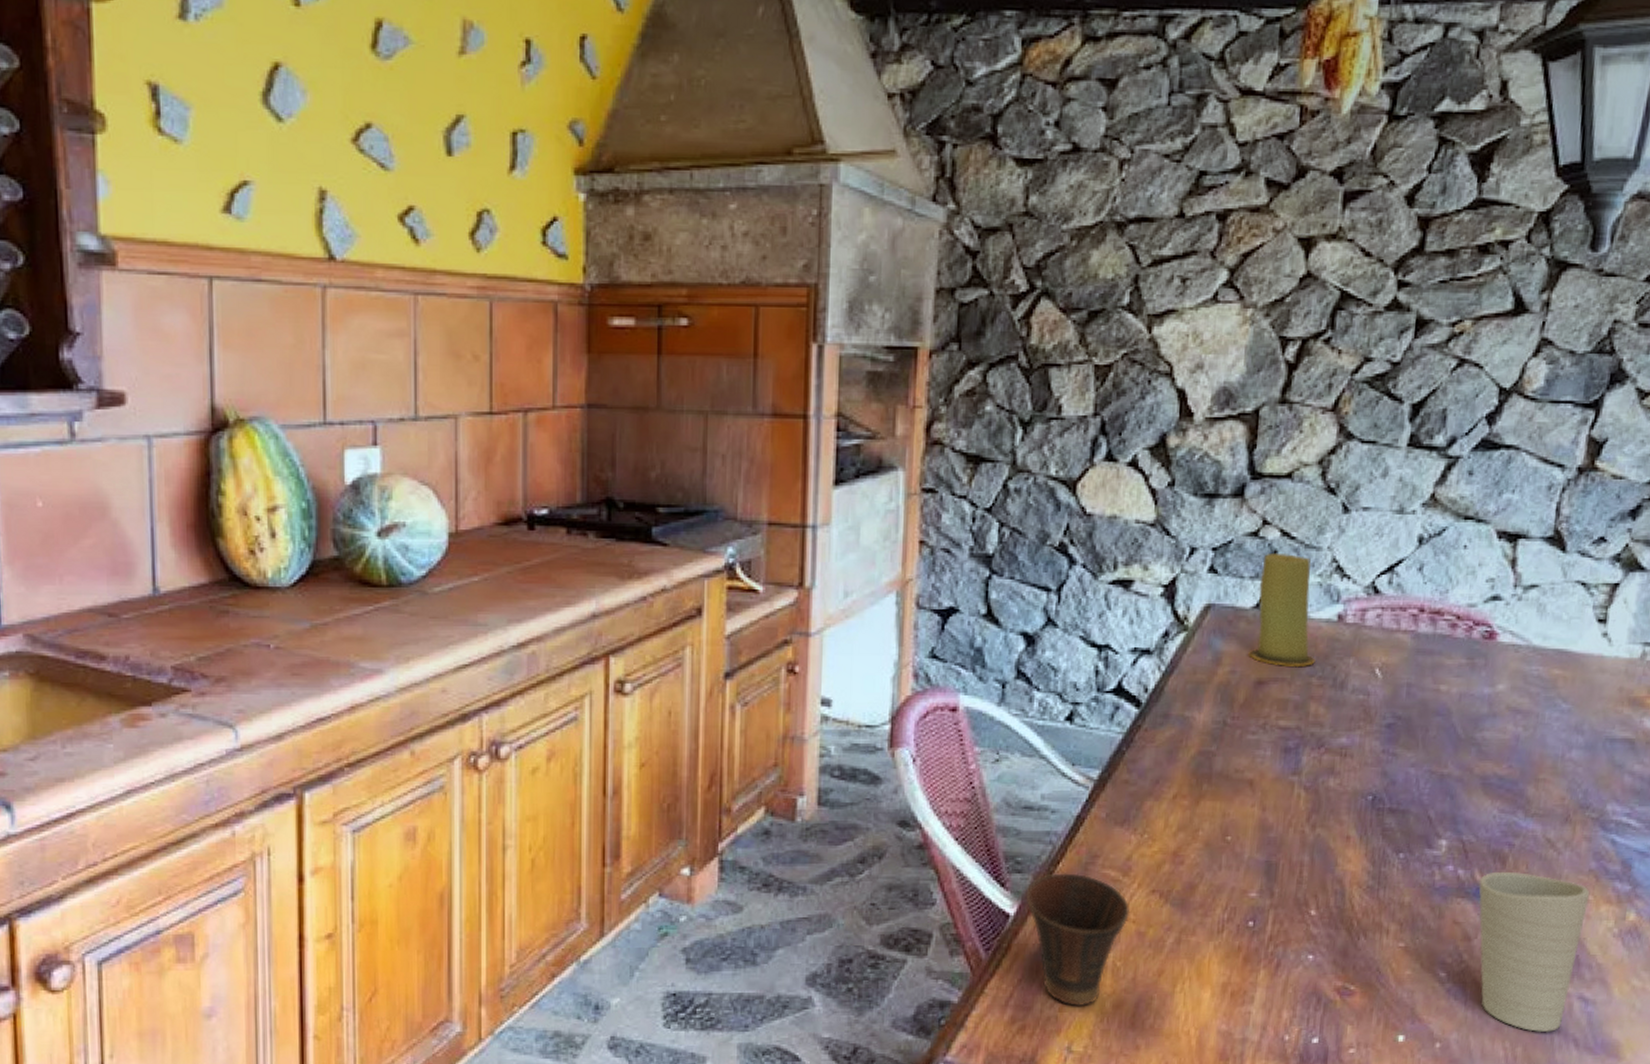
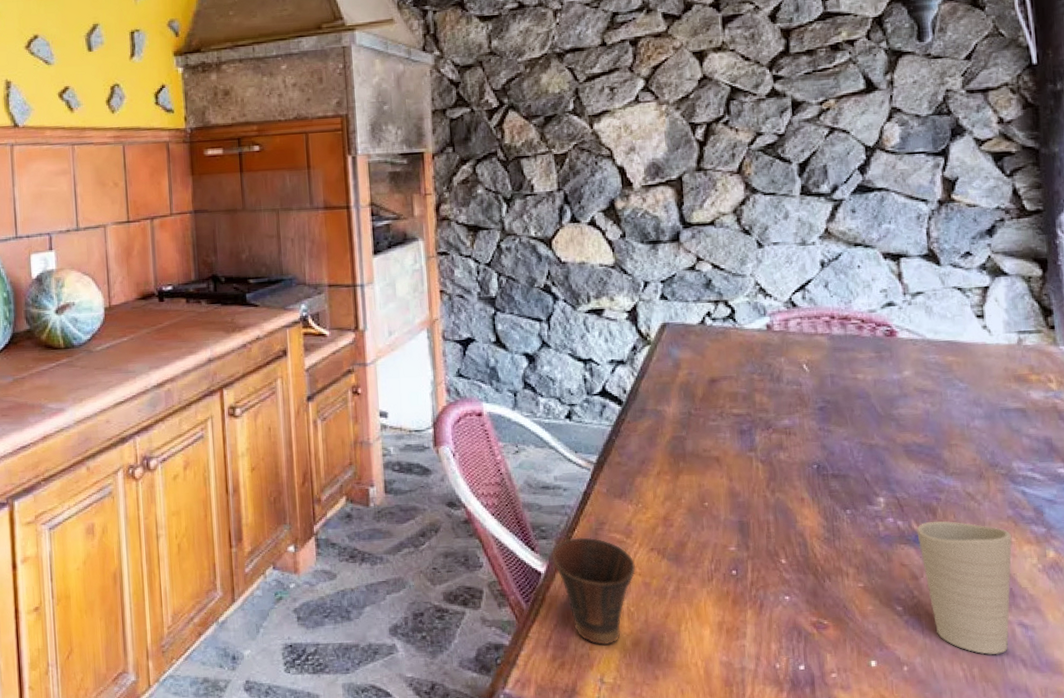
candle: present [1248,552,1315,668] -> none [700,280,754,368]

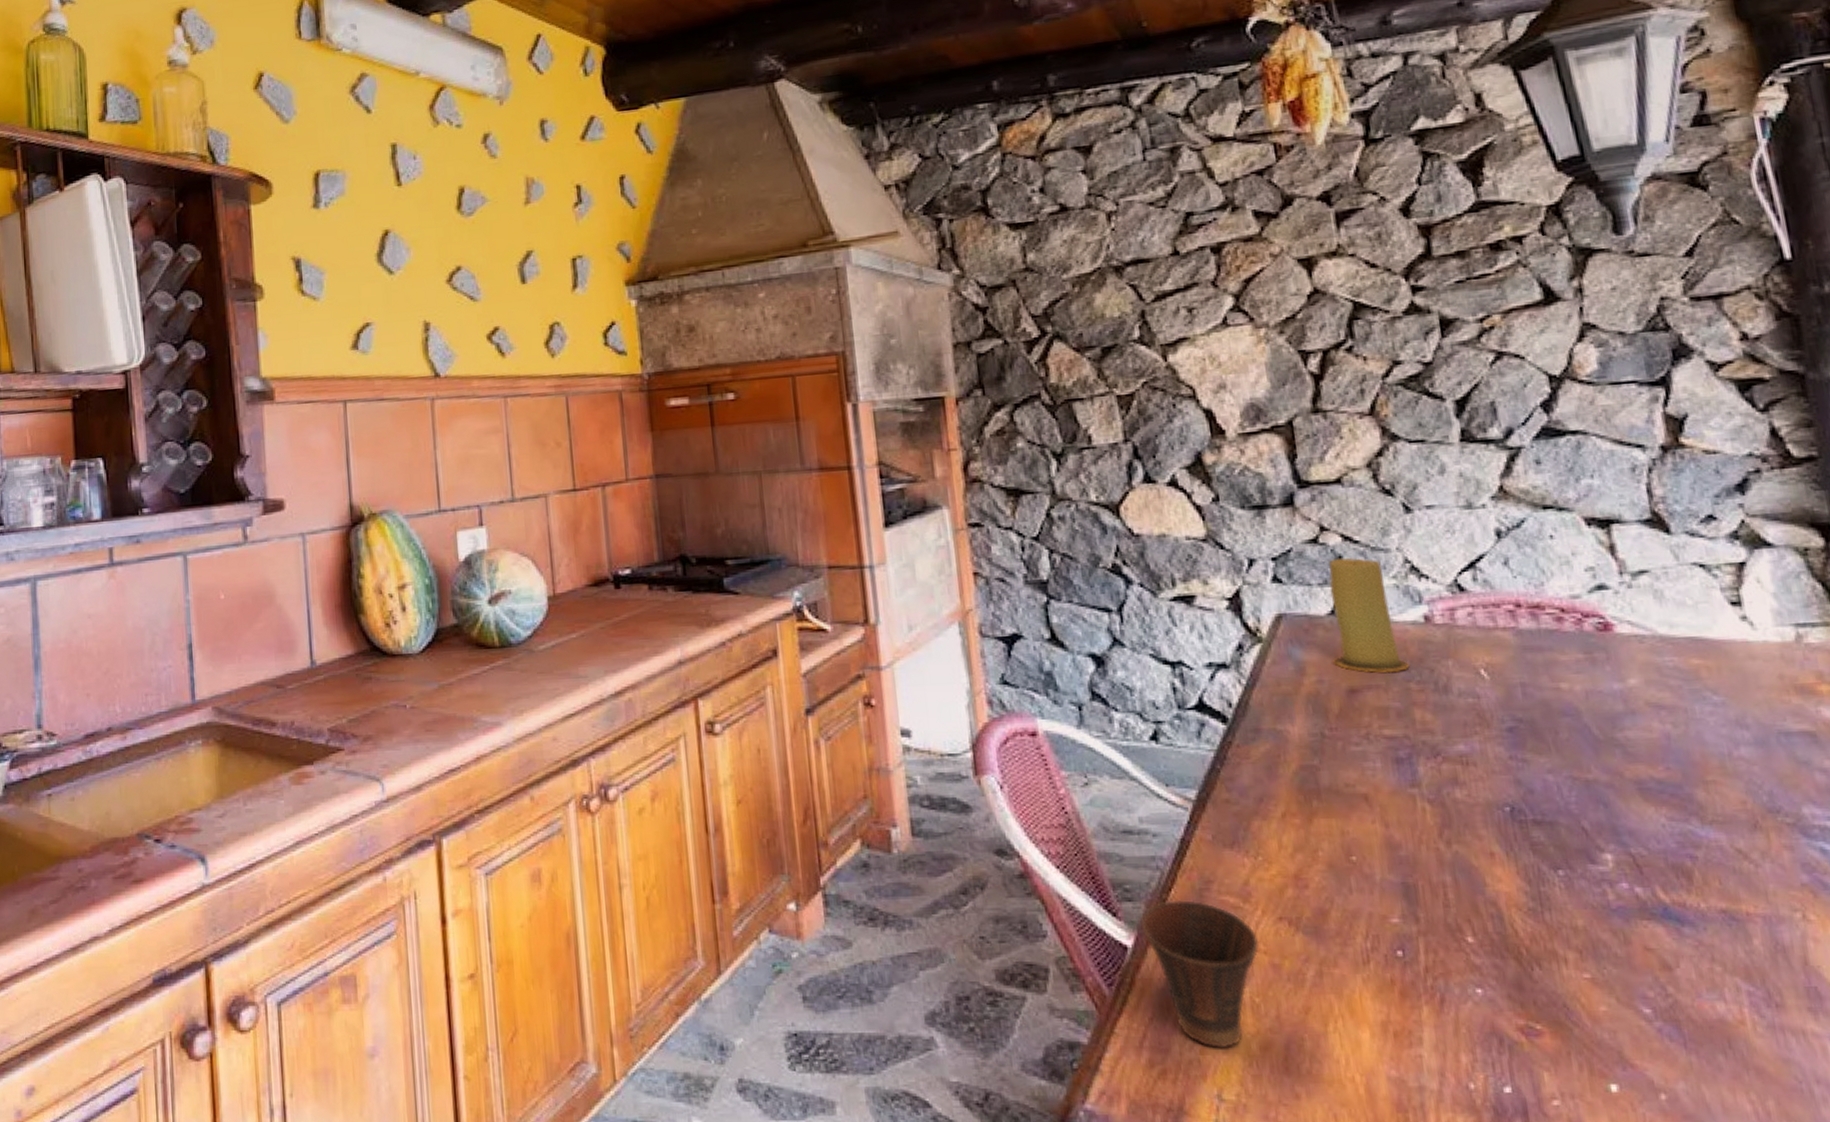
candle: none [700,280,754,368] -> present [1329,557,1410,673]
cup: present [916,520,1012,655] -> none [1664,888,1819,1083]

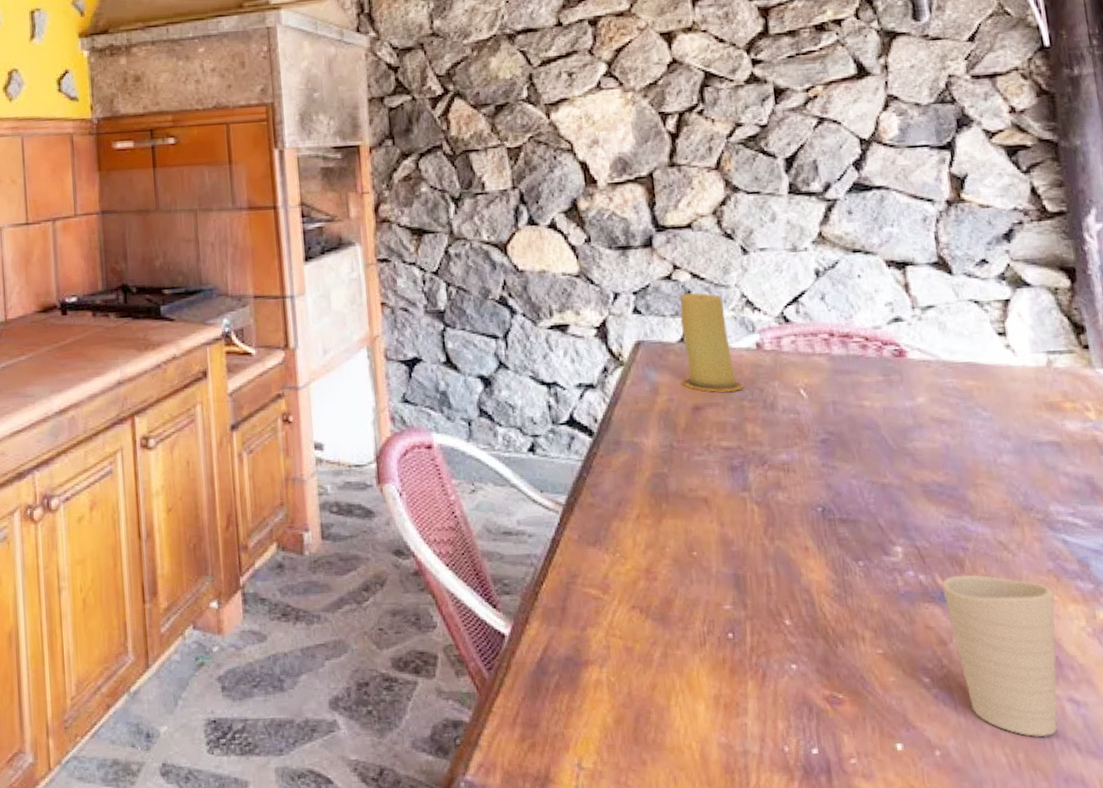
cup: present [1140,900,1260,1049] -> none [516,592,616,723]
cup: none [1664,888,1819,1083] -> present [941,574,1058,738]

